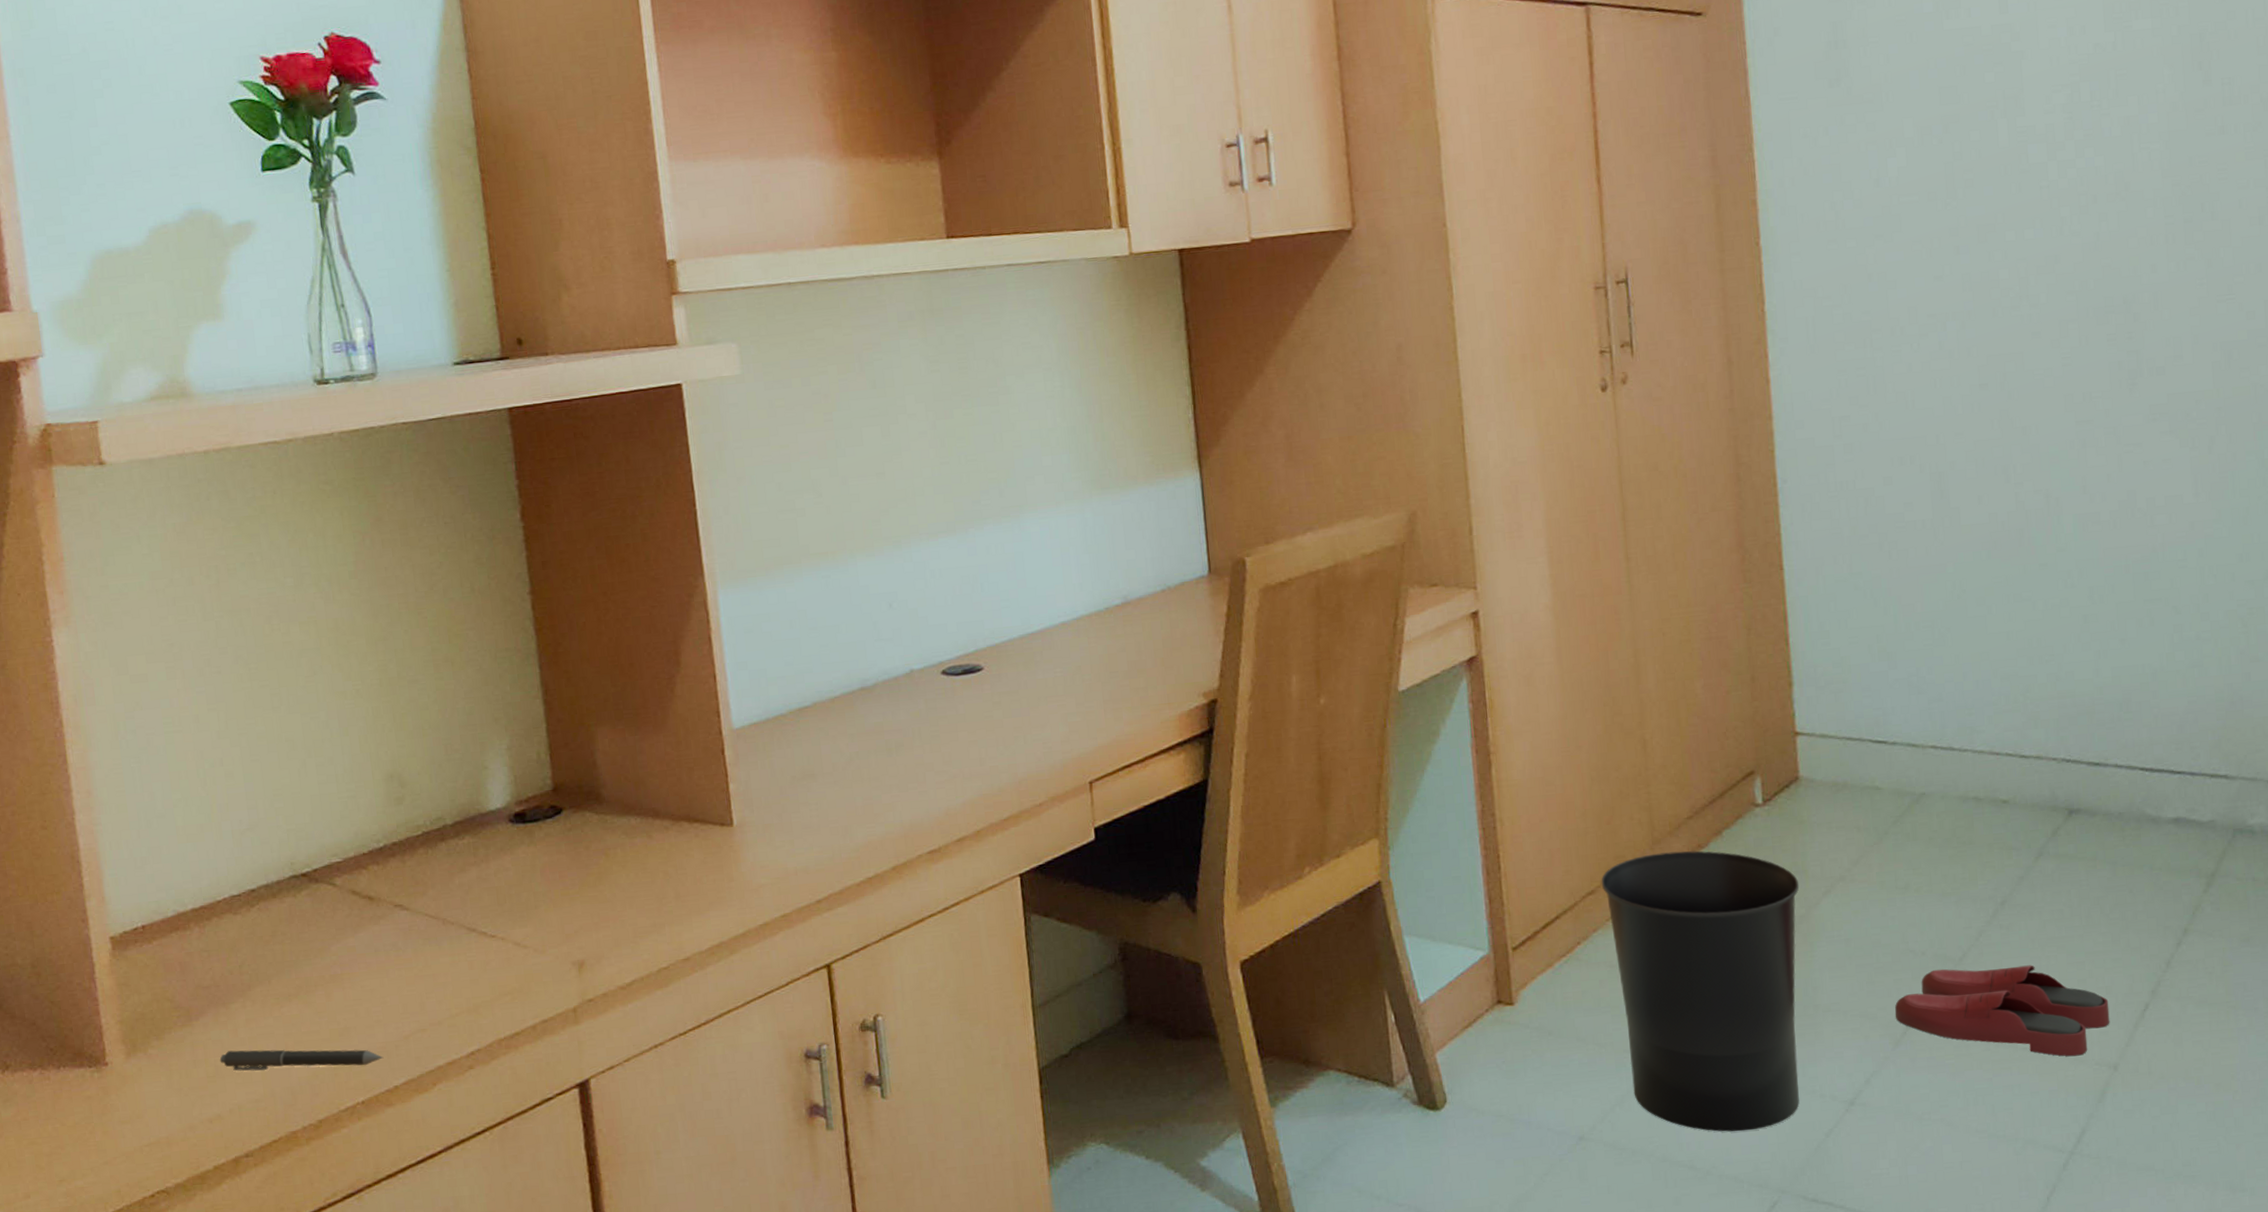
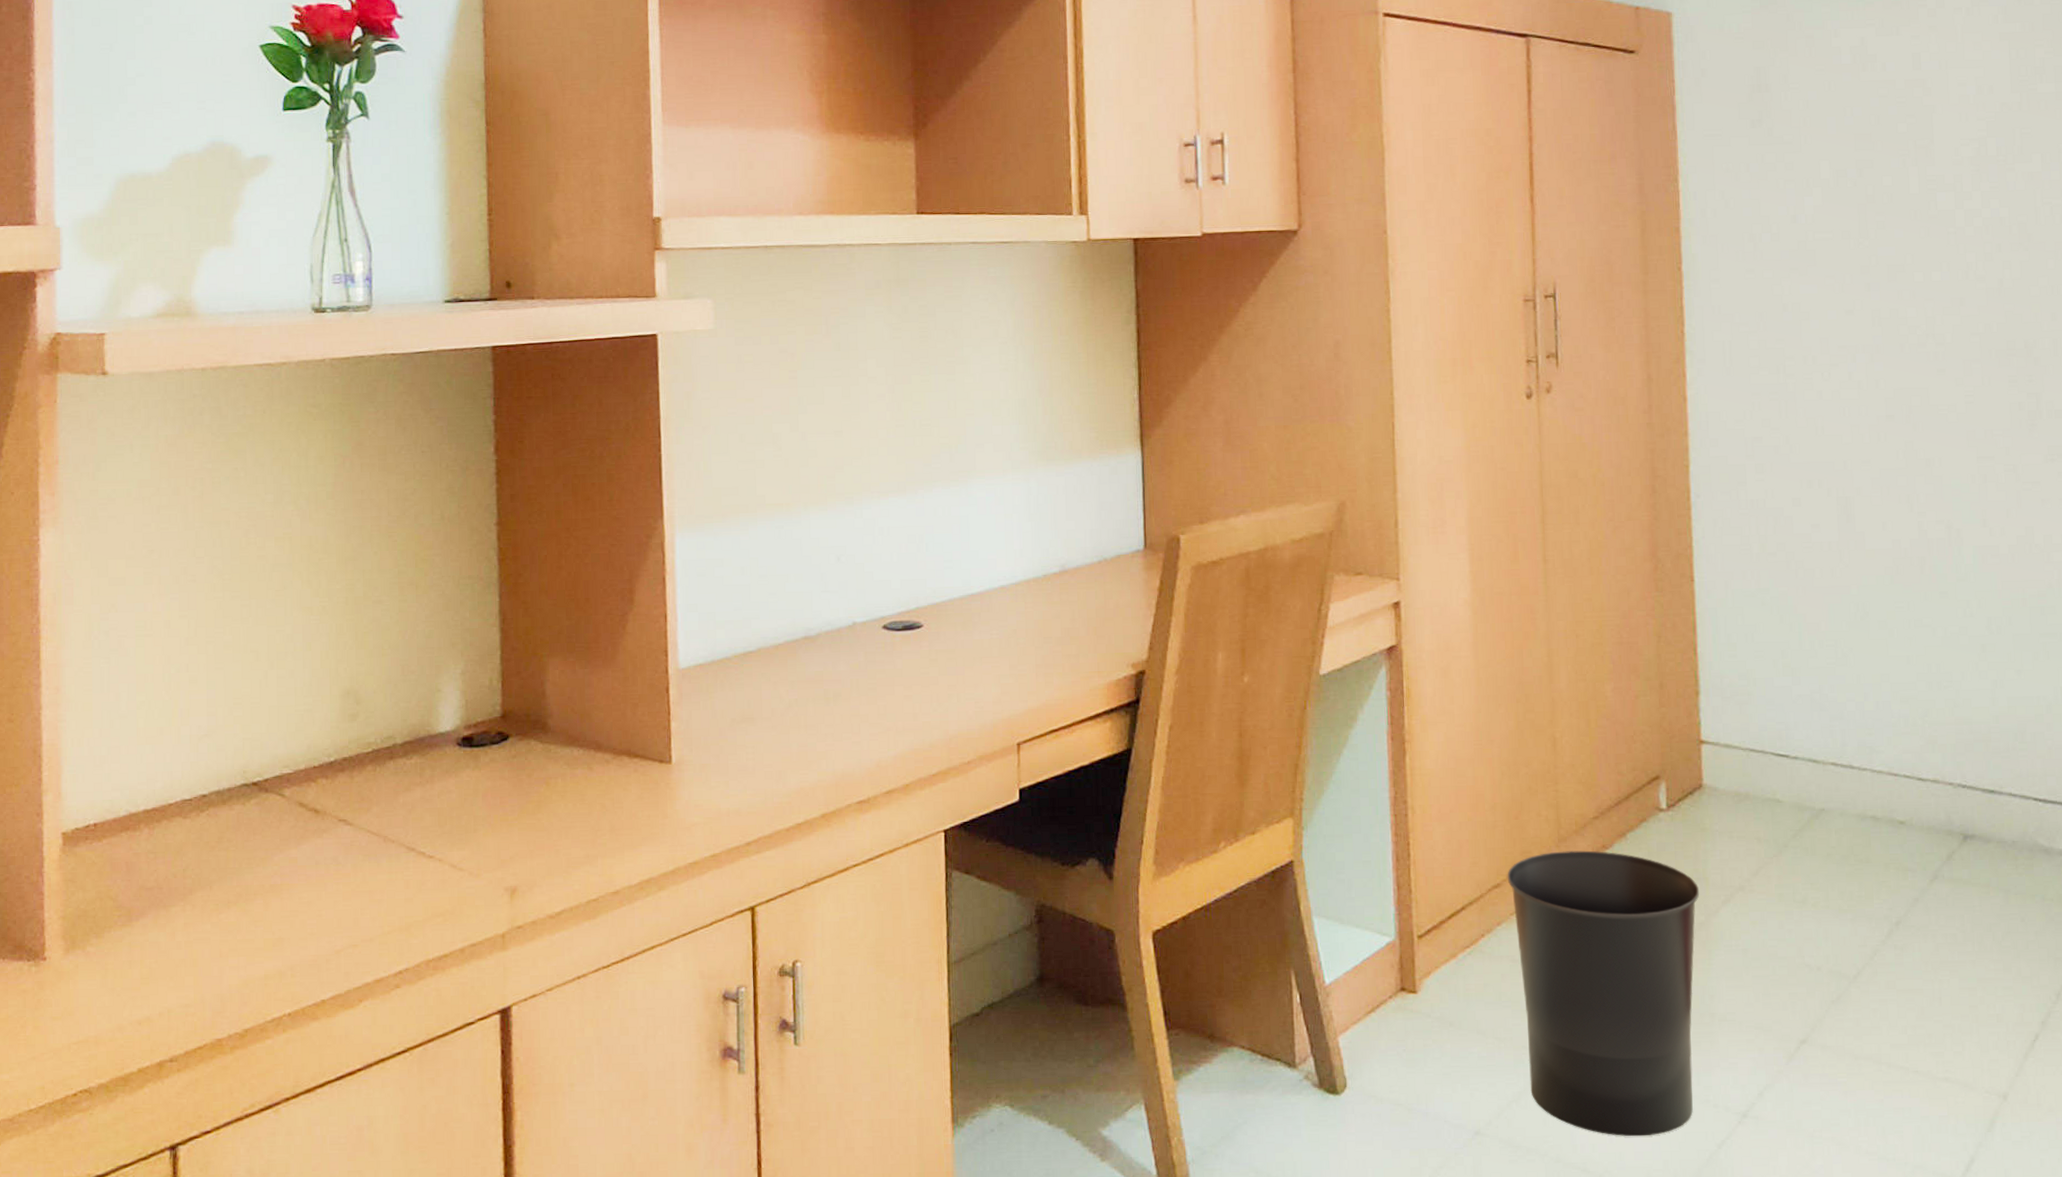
pen: present [219,1049,384,1072] -> none [155,953,314,978]
slippers: present [1895,965,2110,1057] -> none [1790,985,2000,1083]

